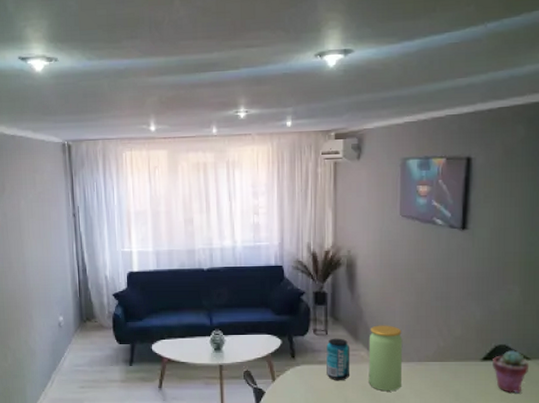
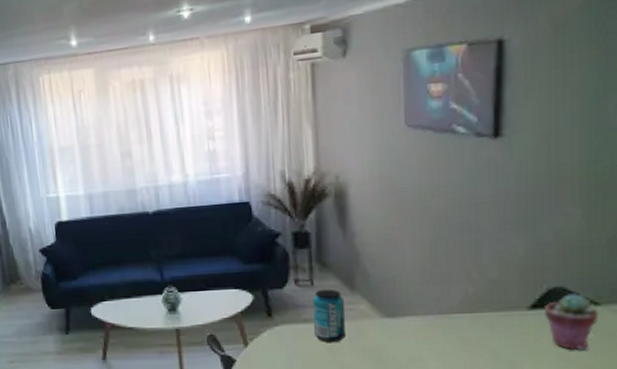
jar: present [369,325,403,392] -> none [369,269,418,354]

